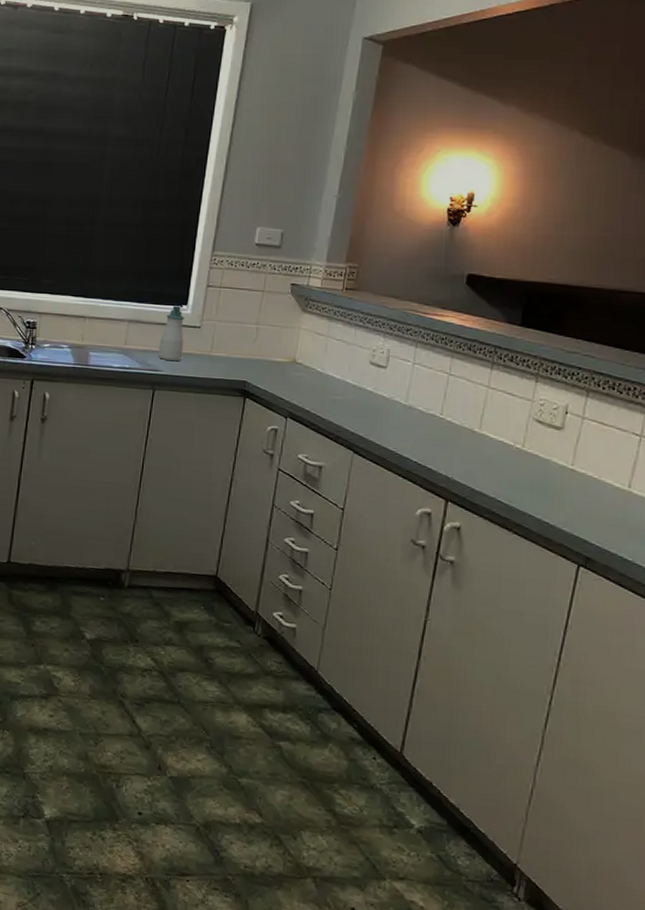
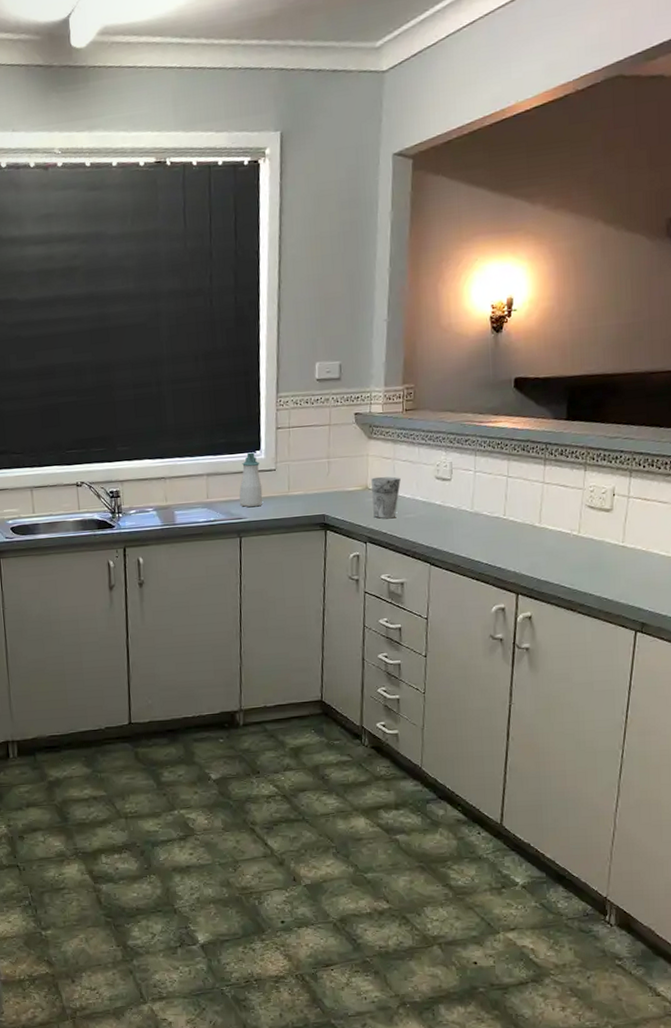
cup: none [298,351,332,397] -> present [371,476,401,519]

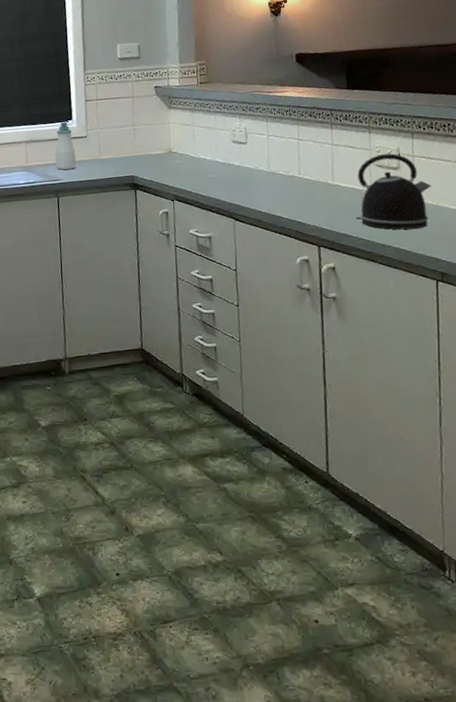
cup: present [371,476,401,519] -> none [174,141,201,179]
kettle: none [559,493,644,577] -> present [355,153,432,230]

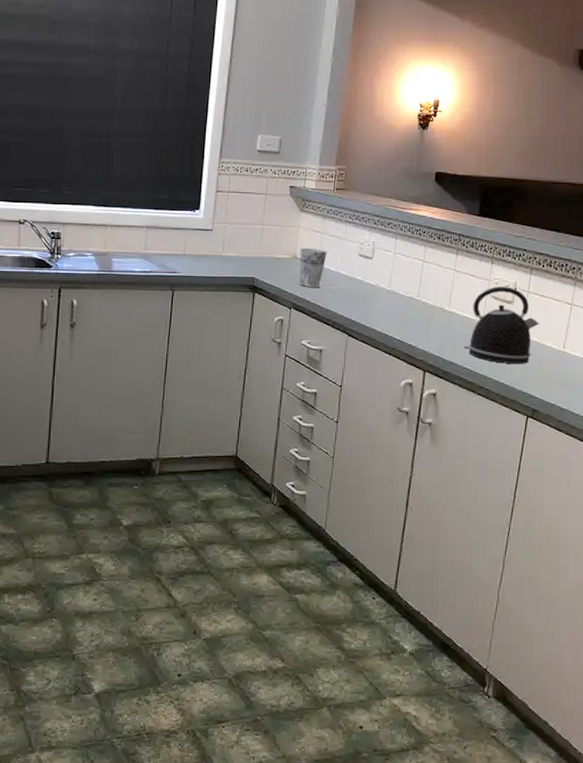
soap bottle: present [55,122,77,170] -> none [175,211,198,263]
cup: none [174,141,201,179] -> present [300,248,327,288]

